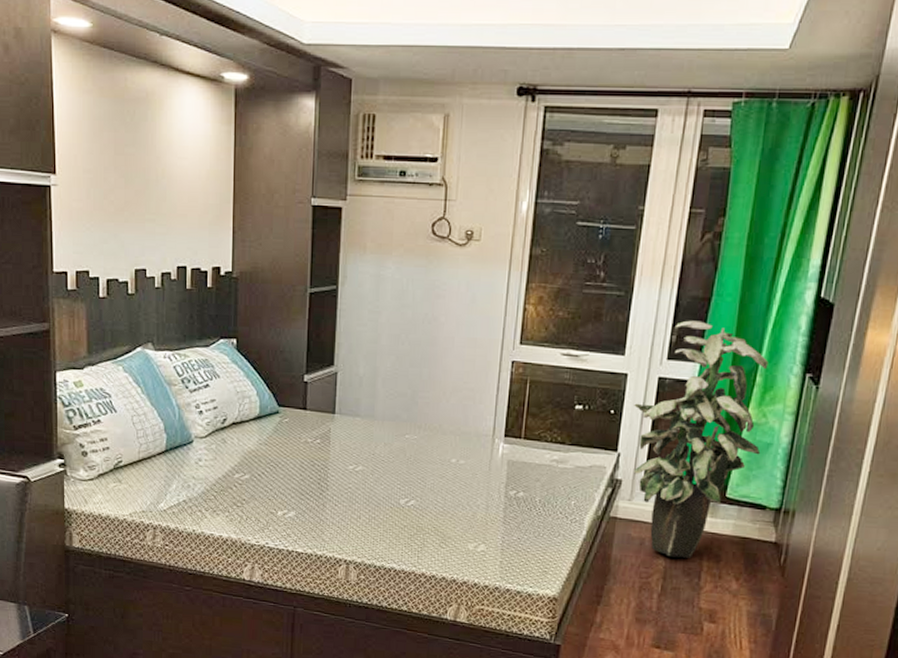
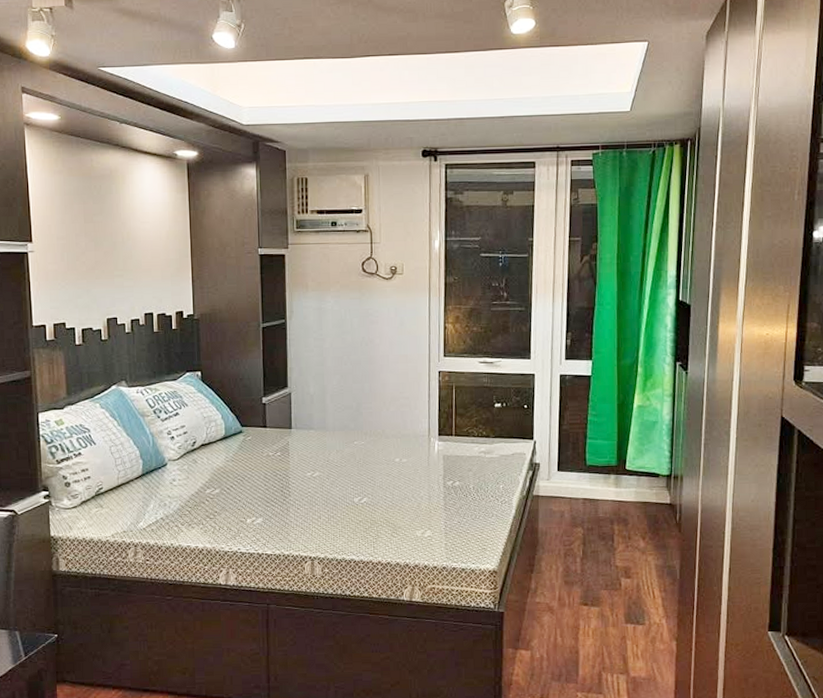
indoor plant: present [634,320,769,558] -> none [543,326,649,525]

